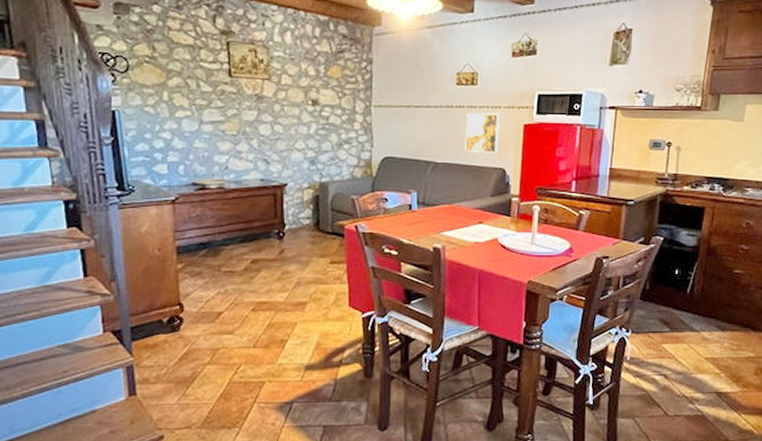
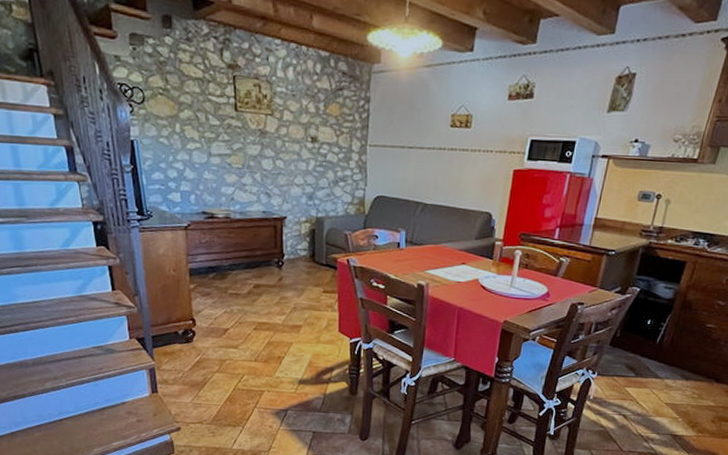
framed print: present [465,112,499,154] -> none [454,156,491,198]

